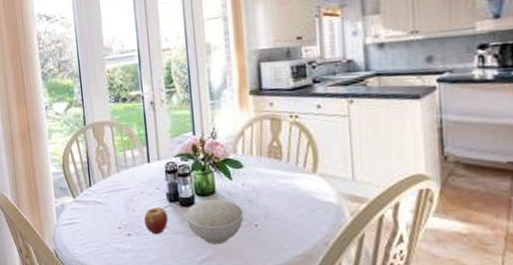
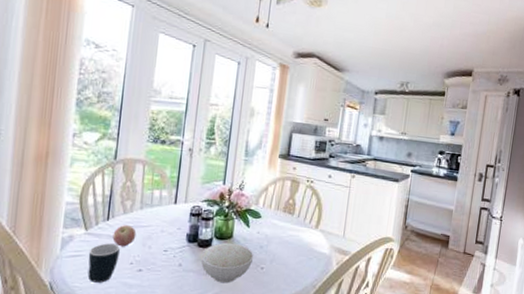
mug: none [80,209,108,249] -> present [87,243,120,283]
apple: none [97,190,119,212] -> present [112,225,137,247]
fruit: present [143,207,169,235] -> none [158,246,184,272]

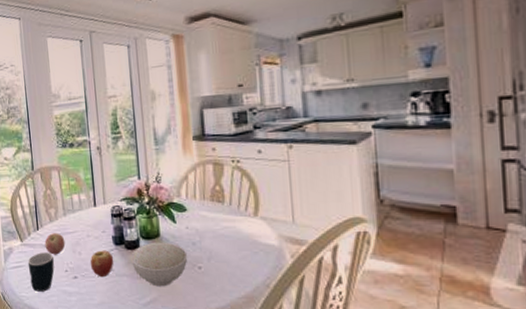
fruit: none [158,246,184,272] -> present [90,250,114,278]

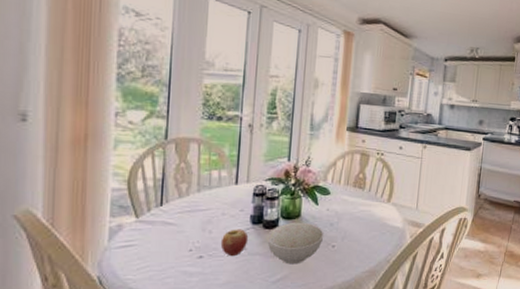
mug: present [27,252,55,292] -> none [141,230,177,273]
apple: present [44,233,66,255] -> none [168,210,195,233]

